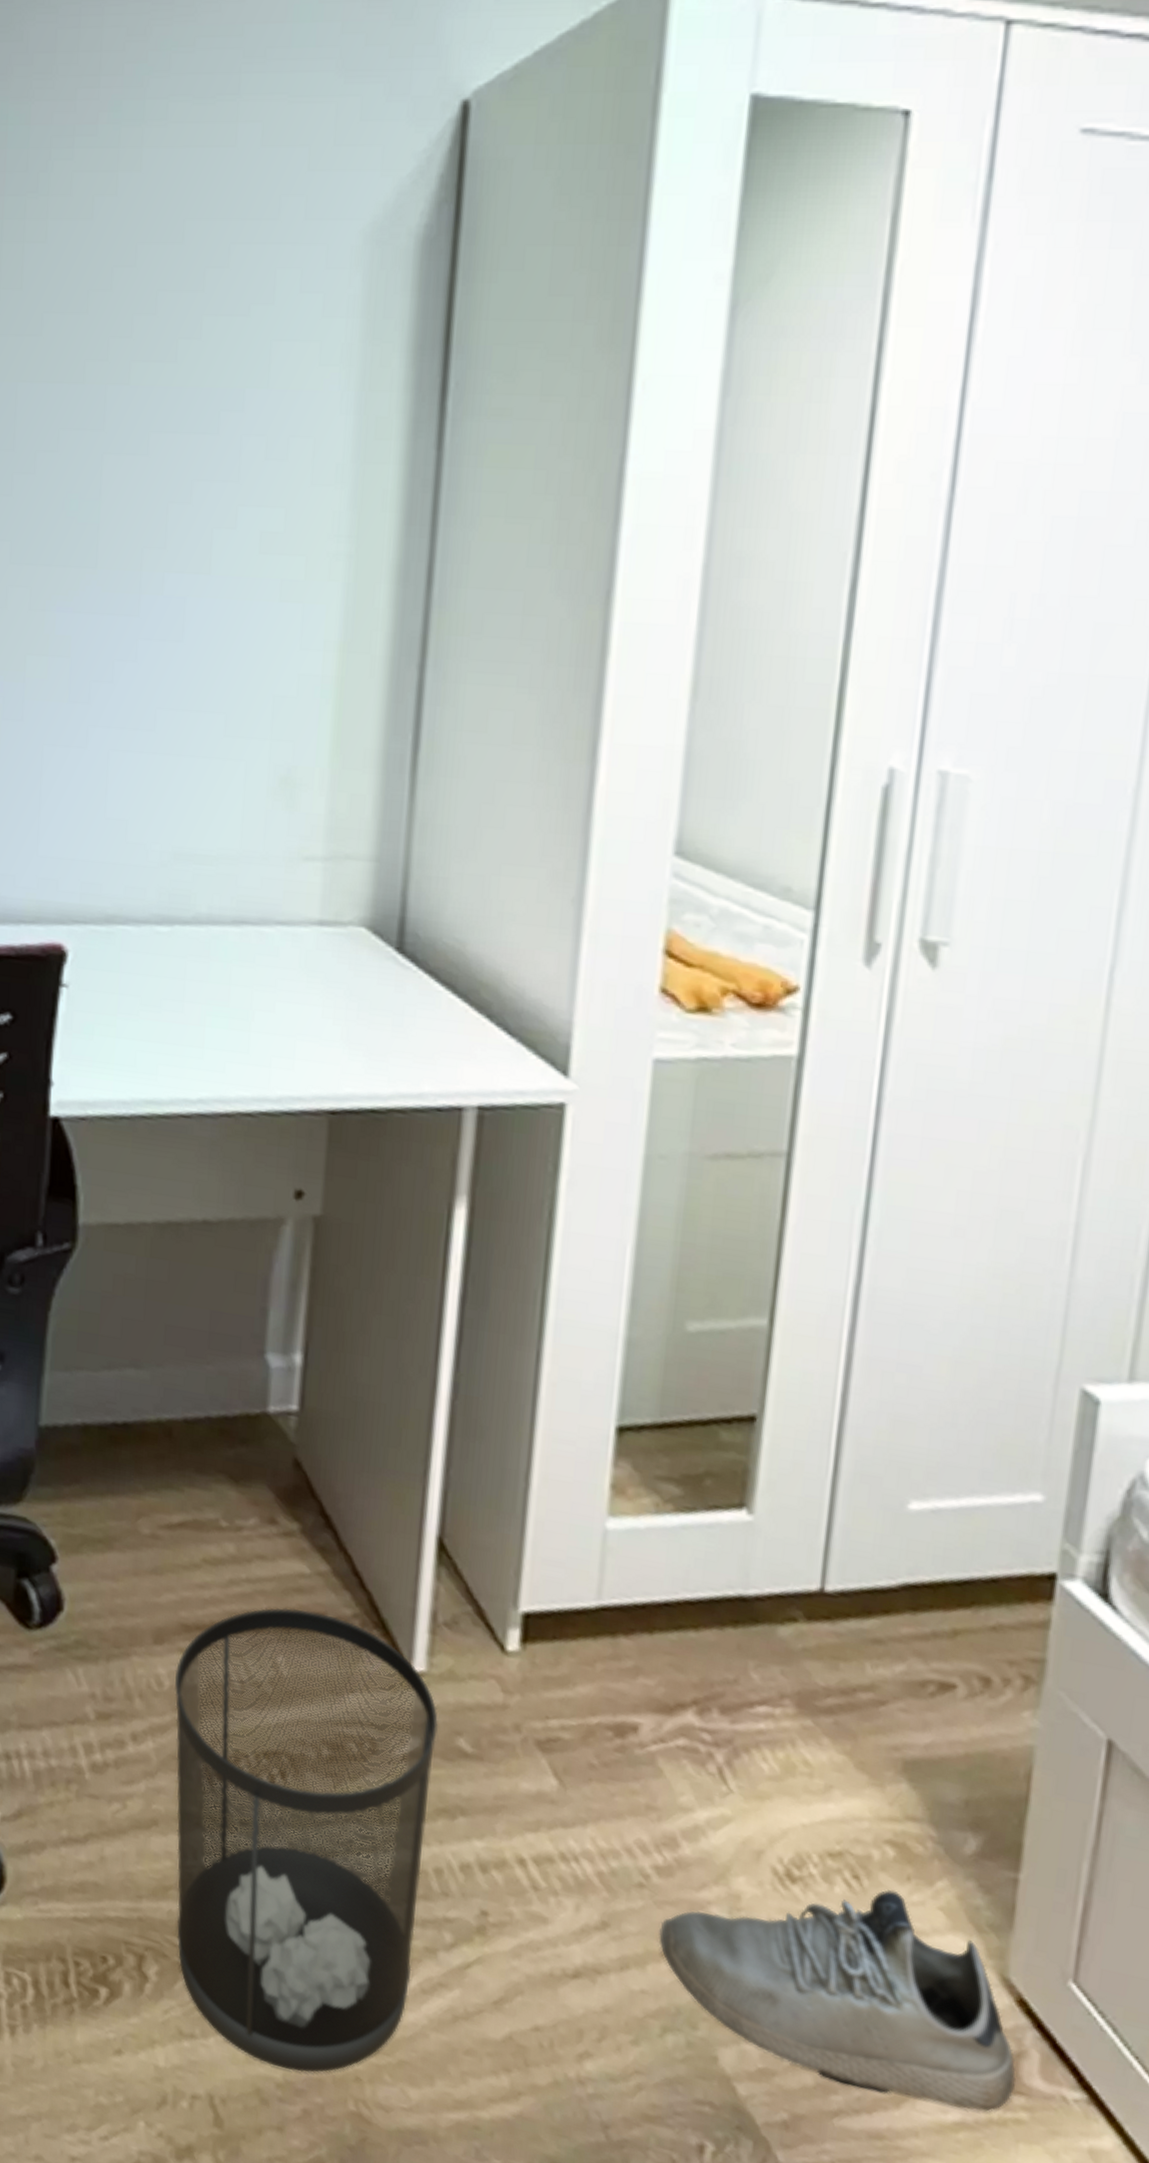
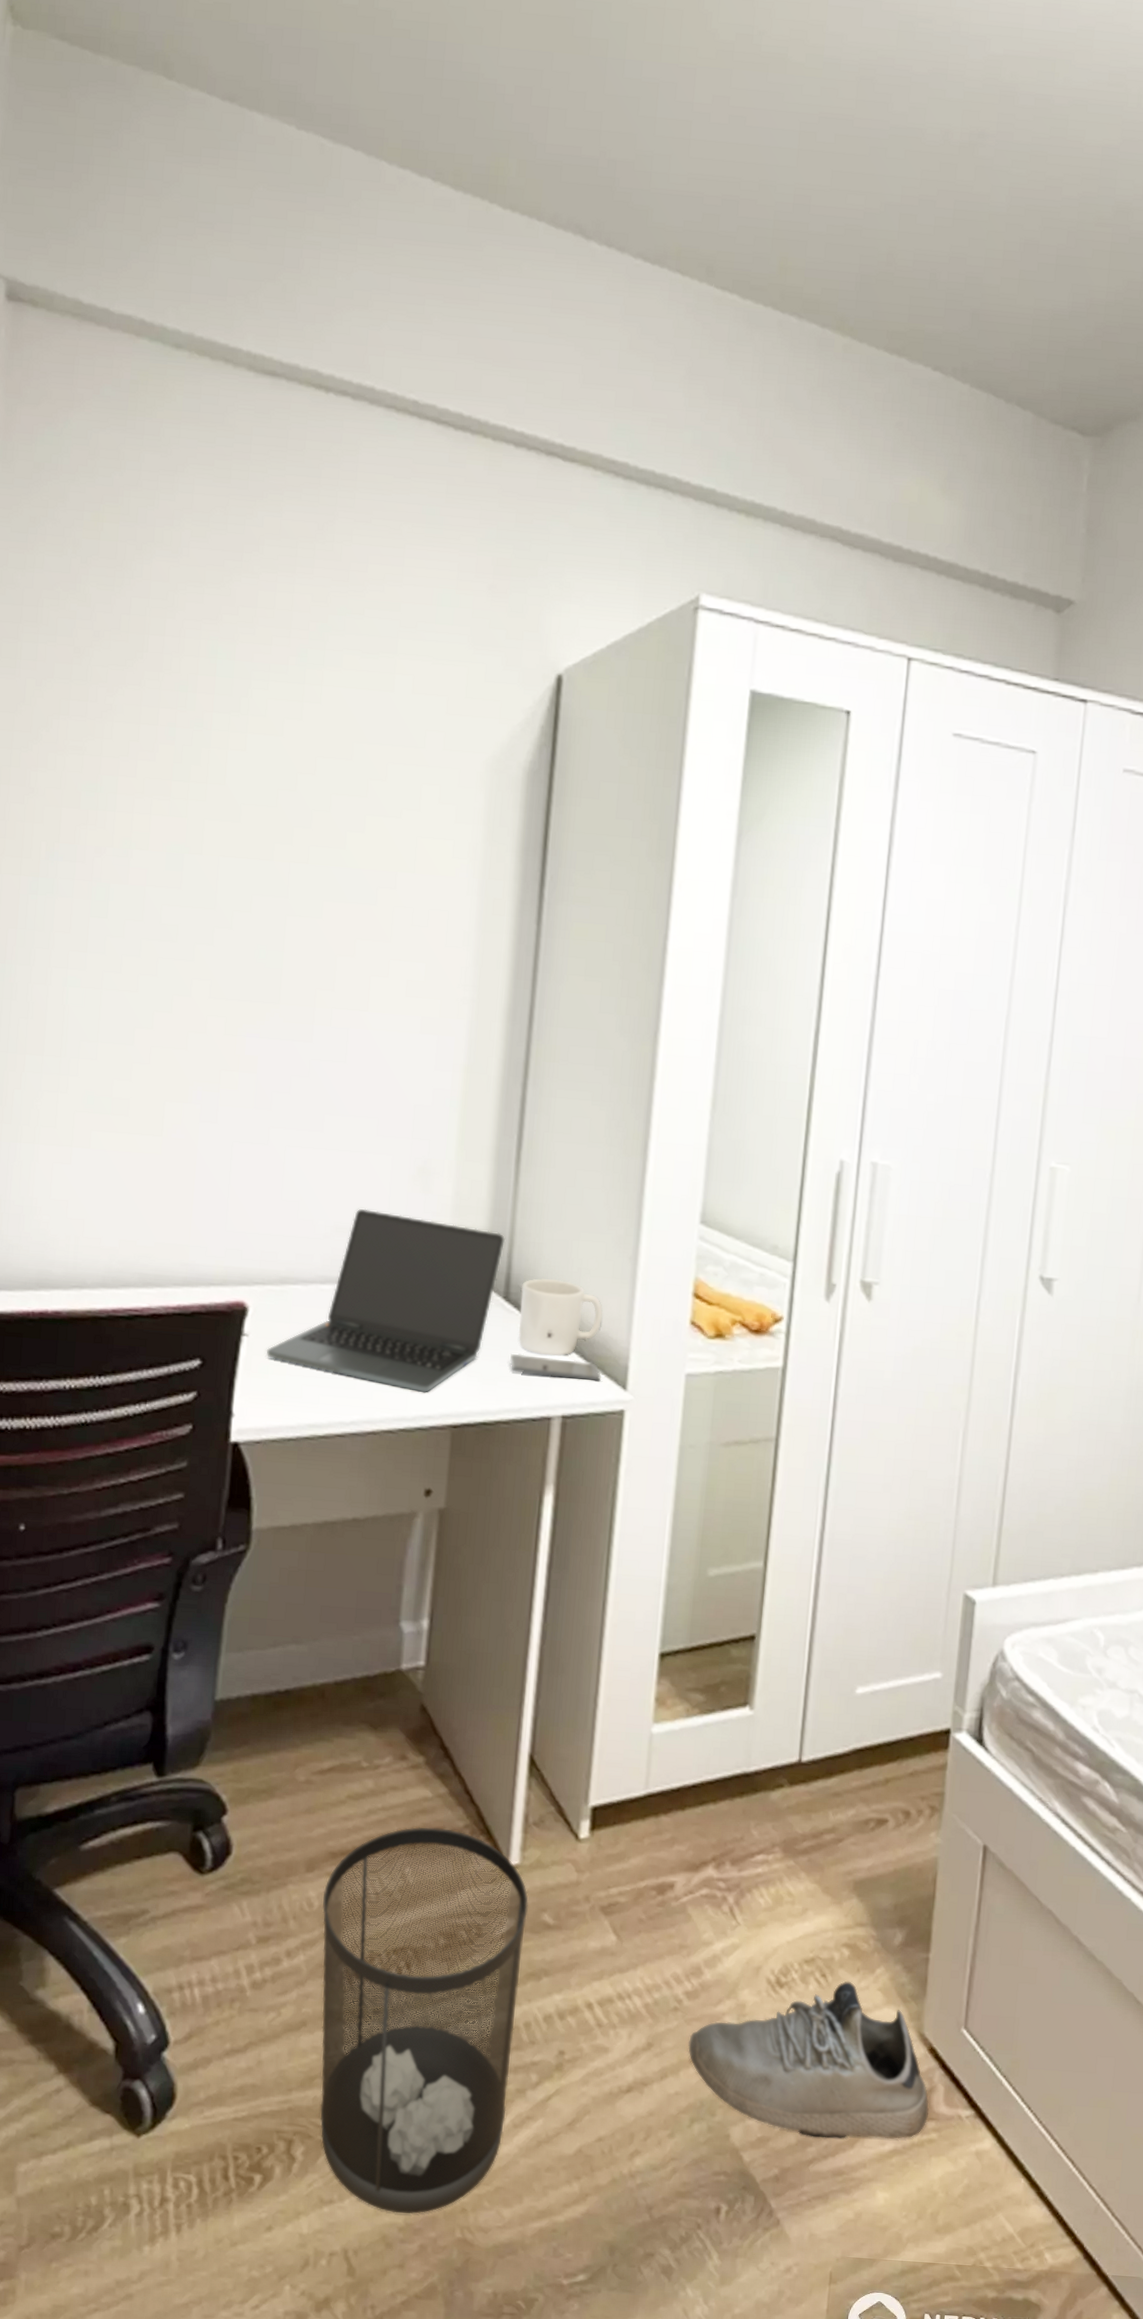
laptop: none [90,830,397,1069] -> present [266,1208,505,1393]
phone: none [404,1022,534,1064] -> present [509,1354,602,1382]
mug: none [416,925,534,1029] -> present [518,1278,603,1357]

